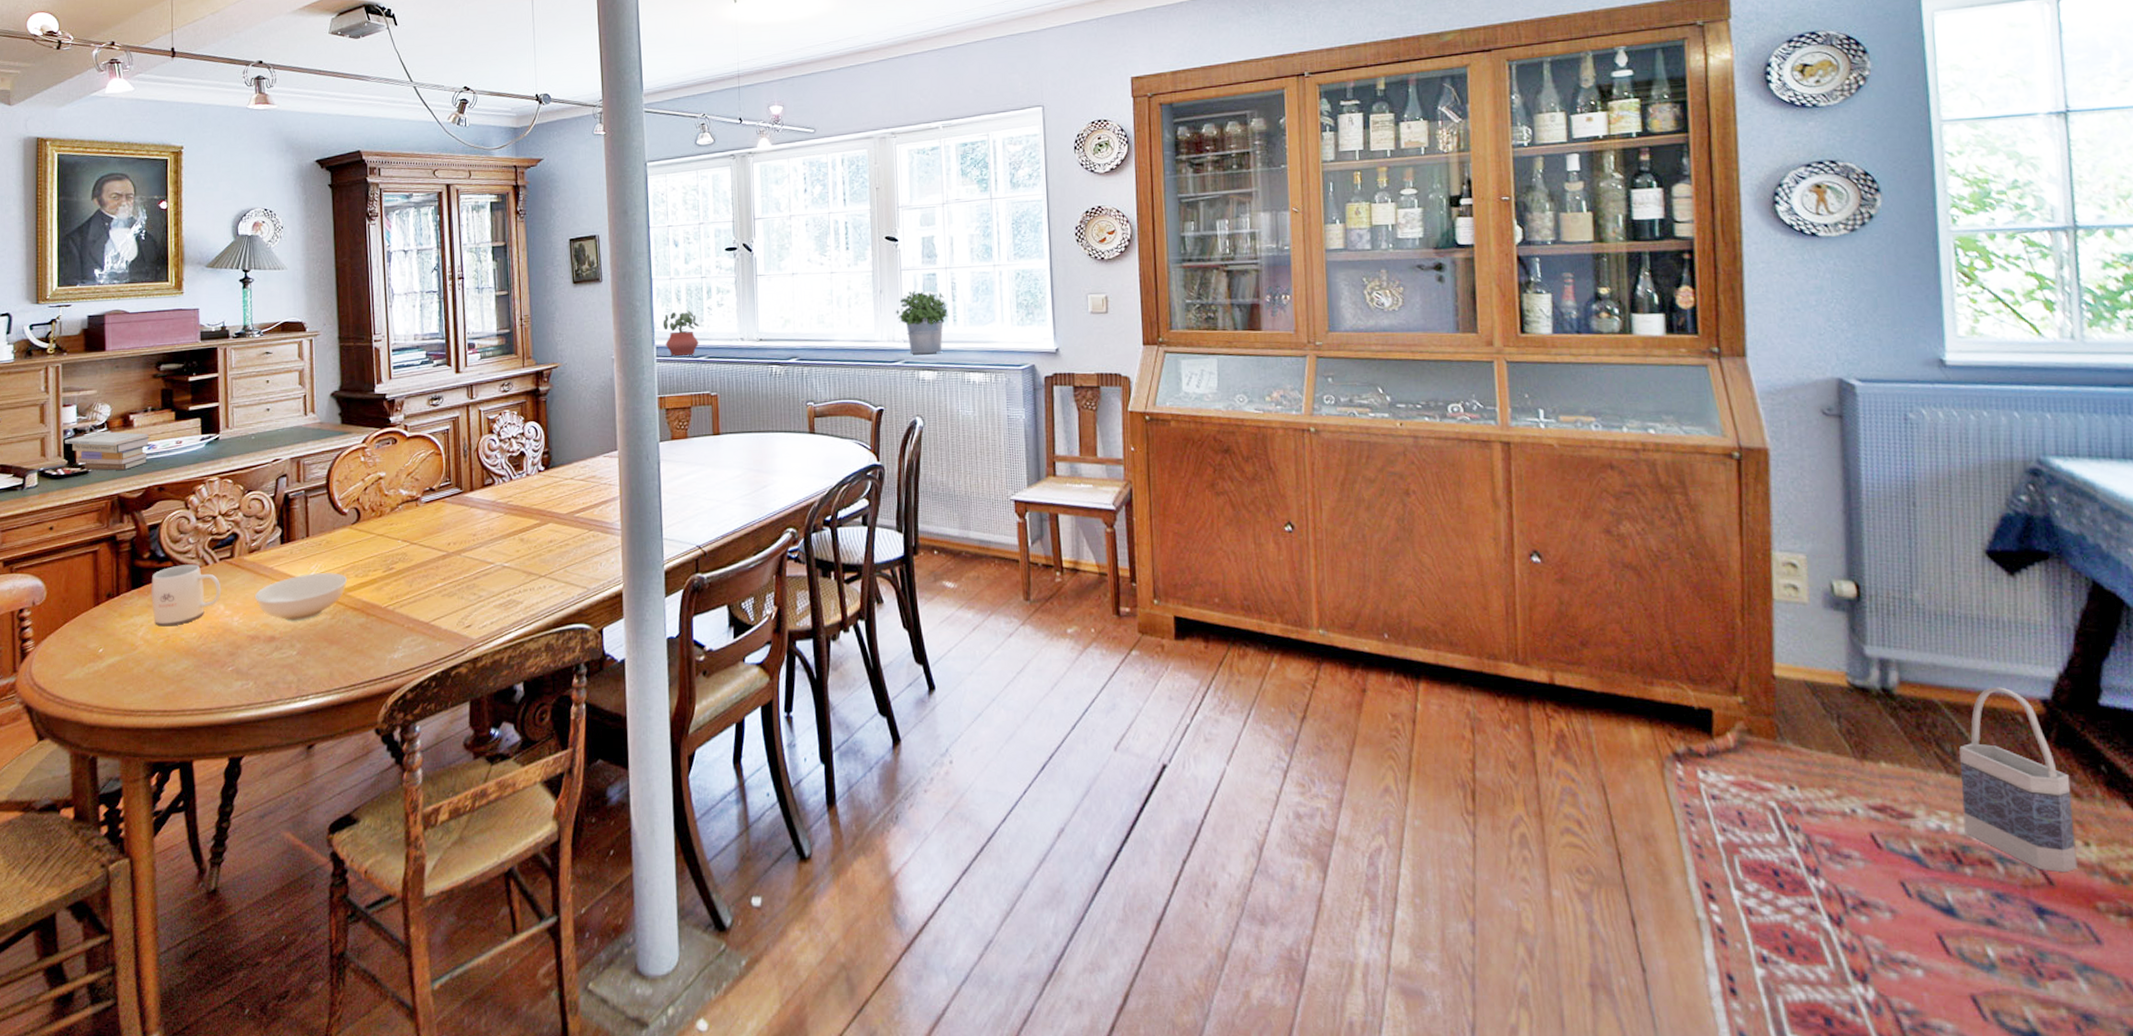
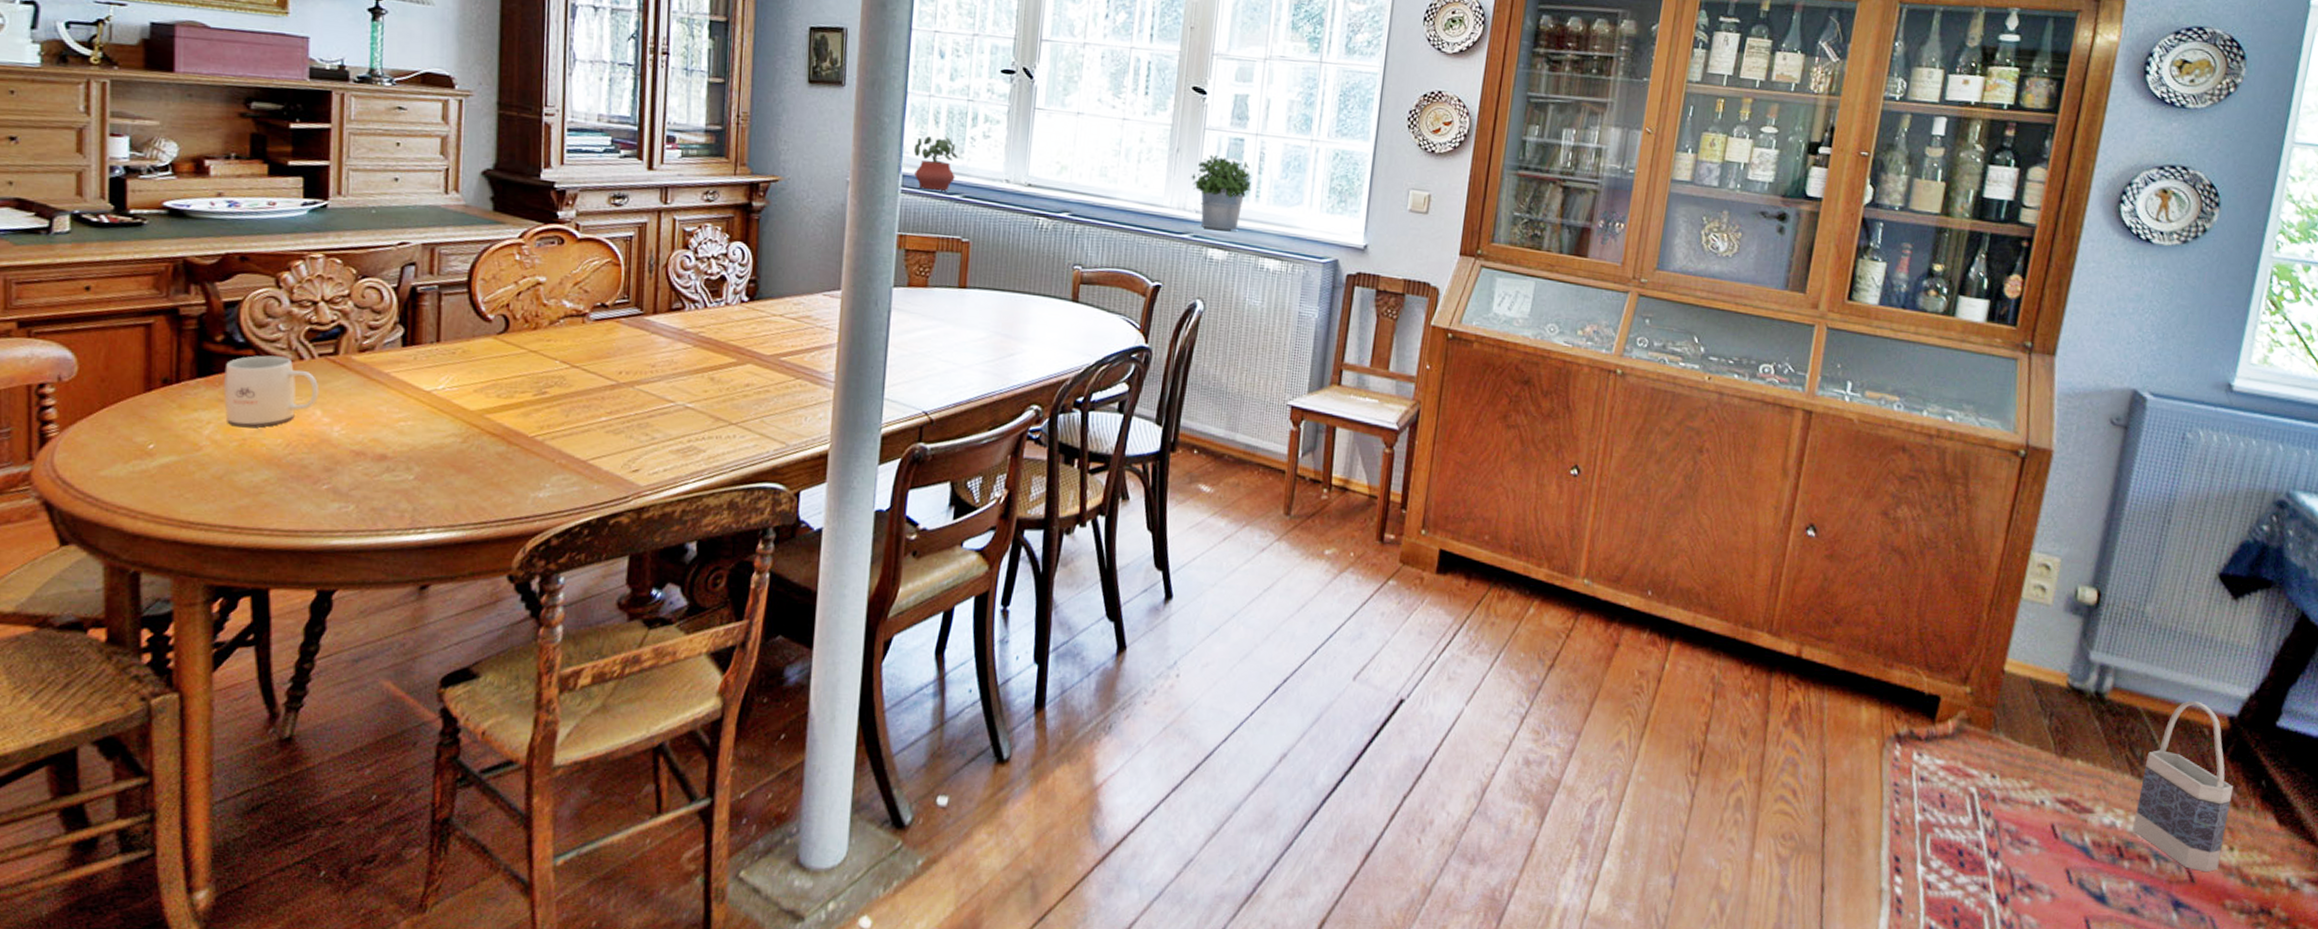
books: present [65,431,150,470] -> none [111,174,232,228]
bowl: present [254,573,348,621] -> none [363,386,487,440]

